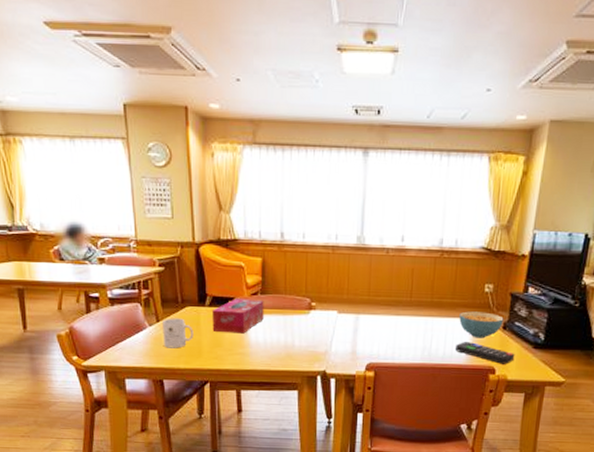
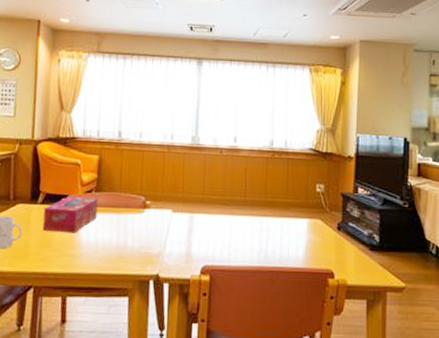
remote control: present [455,341,515,364] -> none [292,242,352,268]
cereal bowl: present [459,311,504,339] -> none [294,211,337,240]

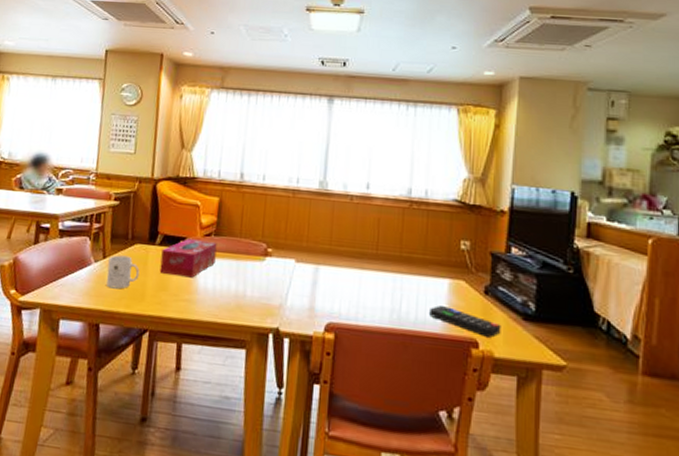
remote control: none [292,242,352,268] -> present [429,304,501,337]

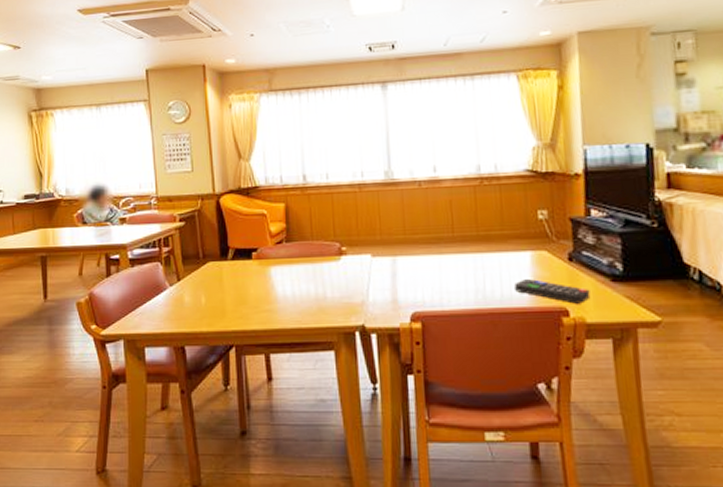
mug: present [106,255,140,289] -> none [183,275,216,310]
tissue box: present [159,239,217,278] -> none [235,248,291,288]

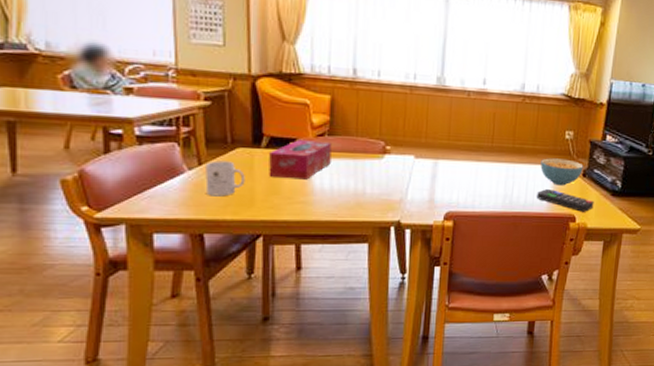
mug: none [183,275,216,310] -> present [205,160,245,197]
tissue box: none [235,248,291,288] -> present [269,140,332,180]
cereal bowl: none [513,242,568,274] -> present [540,158,583,186]

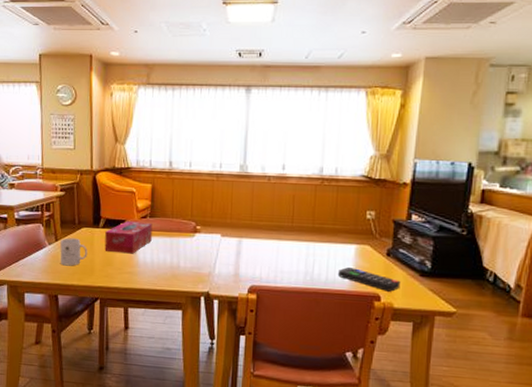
cereal bowl: present [540,158,583,186] -> none [341,237,387,265]

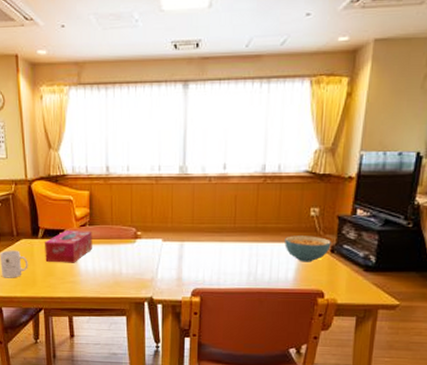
remote control: present [338,266,401,292] -> none [282,265,345,288]
cereal bowl: none [341,237,387,265] -> present [285,236,331,262]

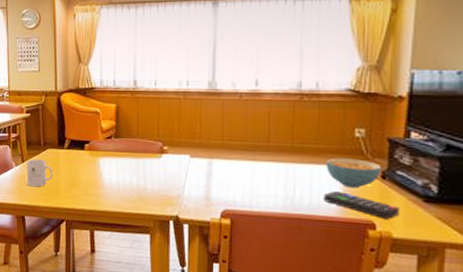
tissue box: present [45,230,92,263] -> none [70,142,117,175]
remote control: none [282,265,345,288] -> present [324,190,400,219]

